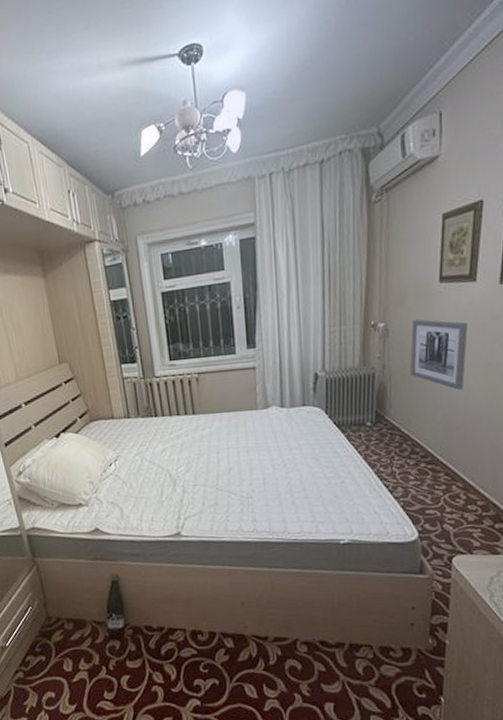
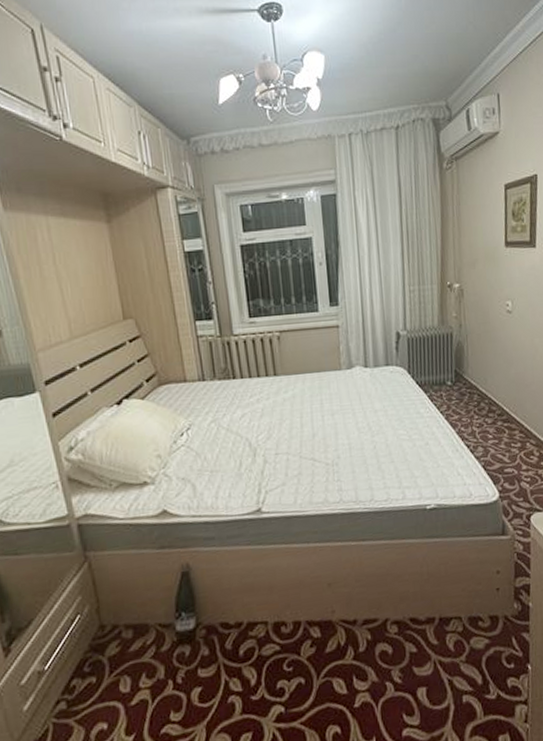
wall art: present [410,319,468,390] -> none [483,281,532,349]

